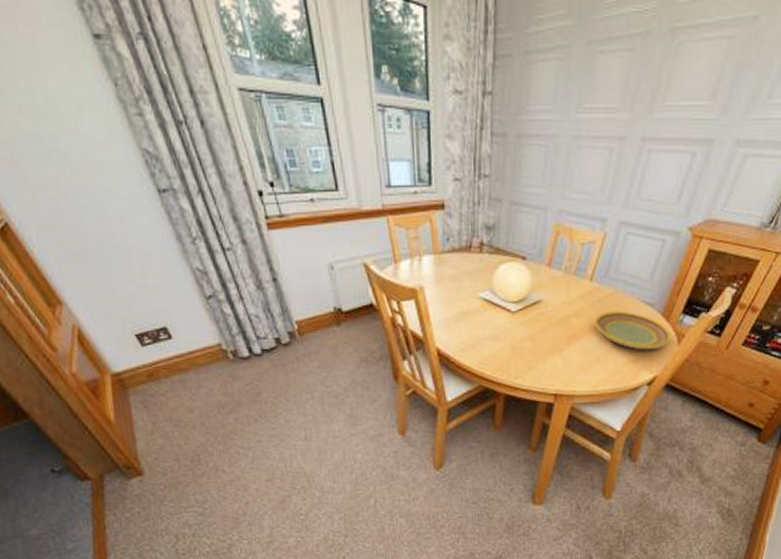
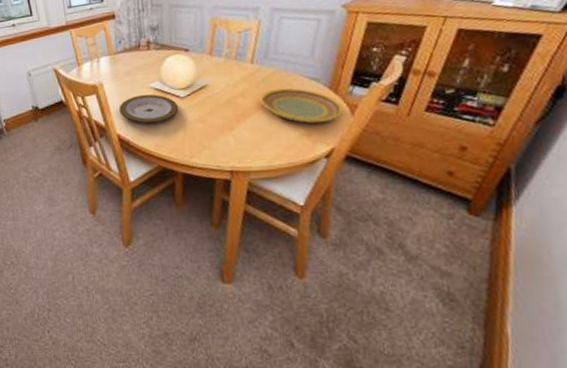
plate: none [441,304,509,338] -> present [119,94,179,124]

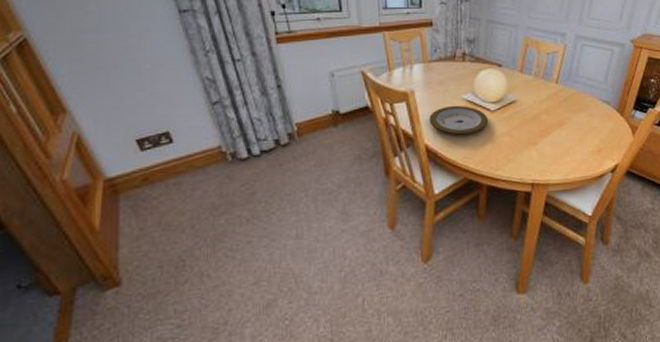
plate: present [261,88,343,124] -> none [562,108,627,142]

